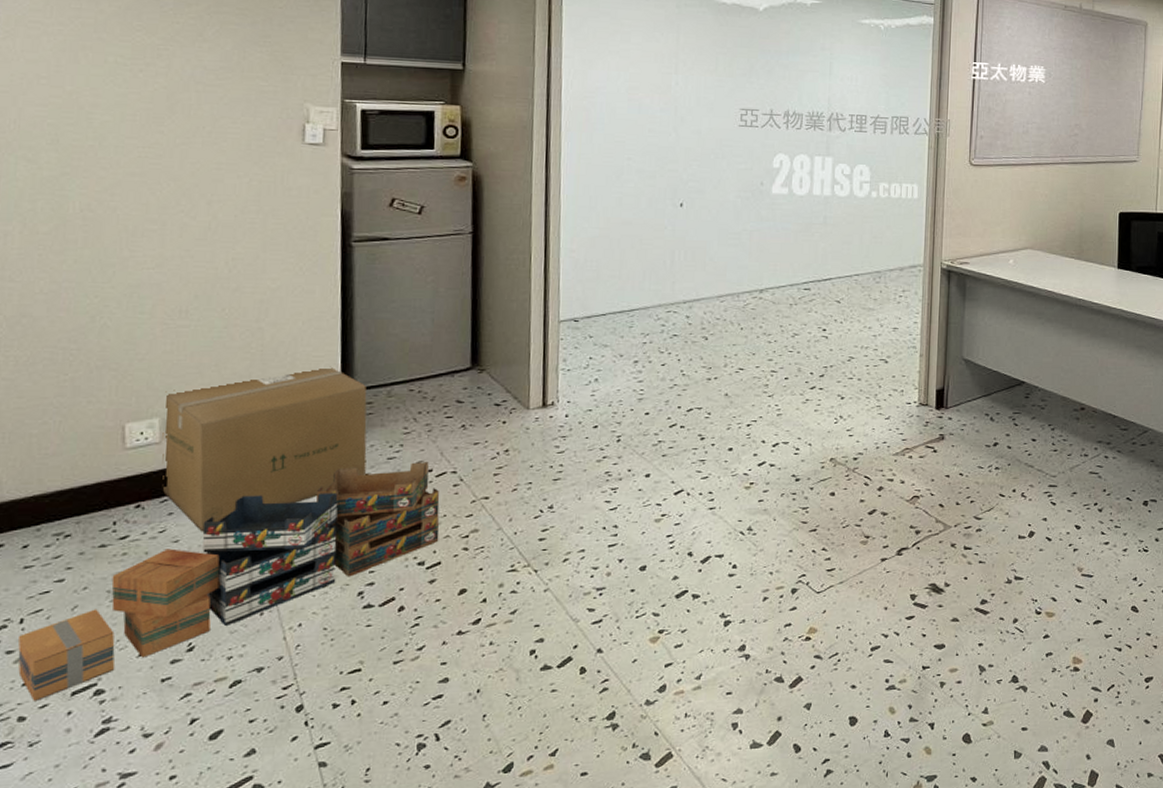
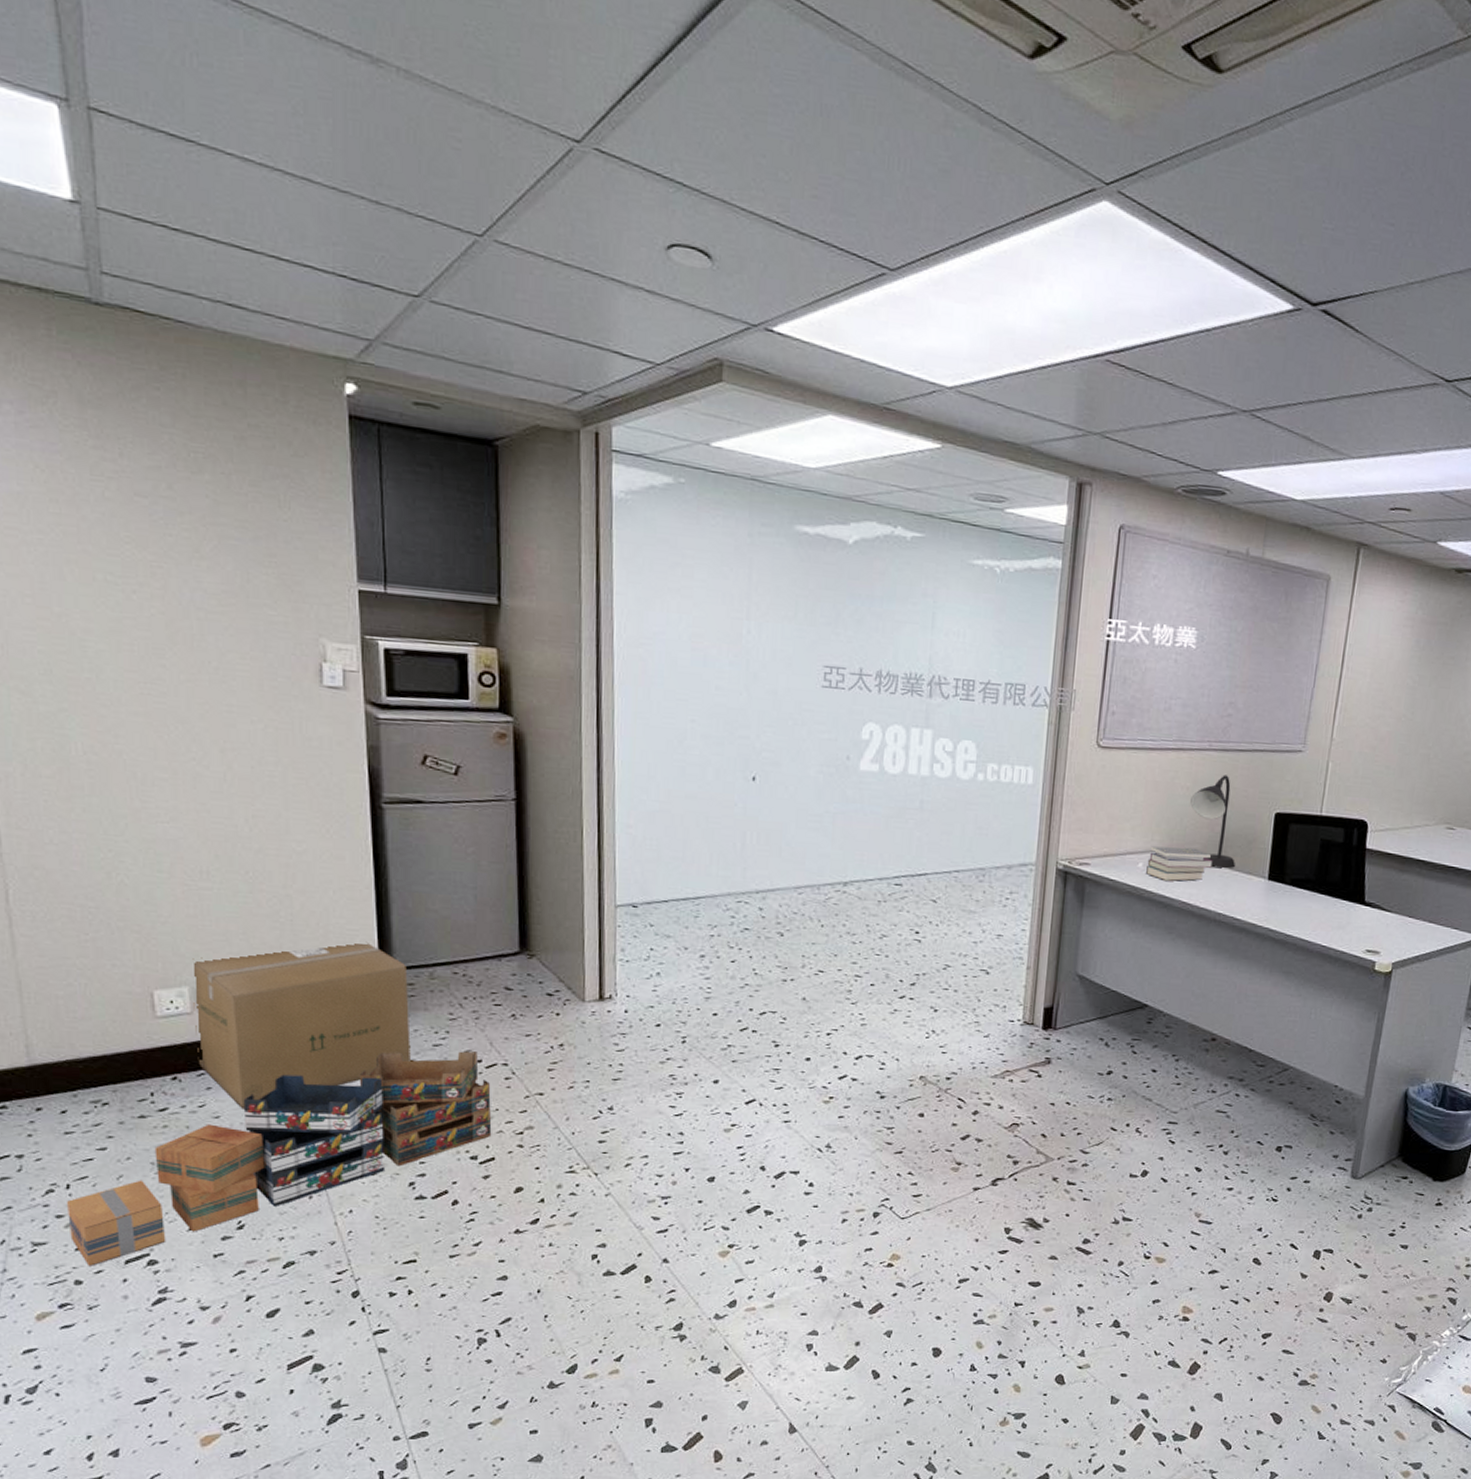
books: none [1016,245,1071,275] -> present [1146,846,1213,882]
desk lamp: none [1049,183,1091,261] -> present [1190,774,1236,869]

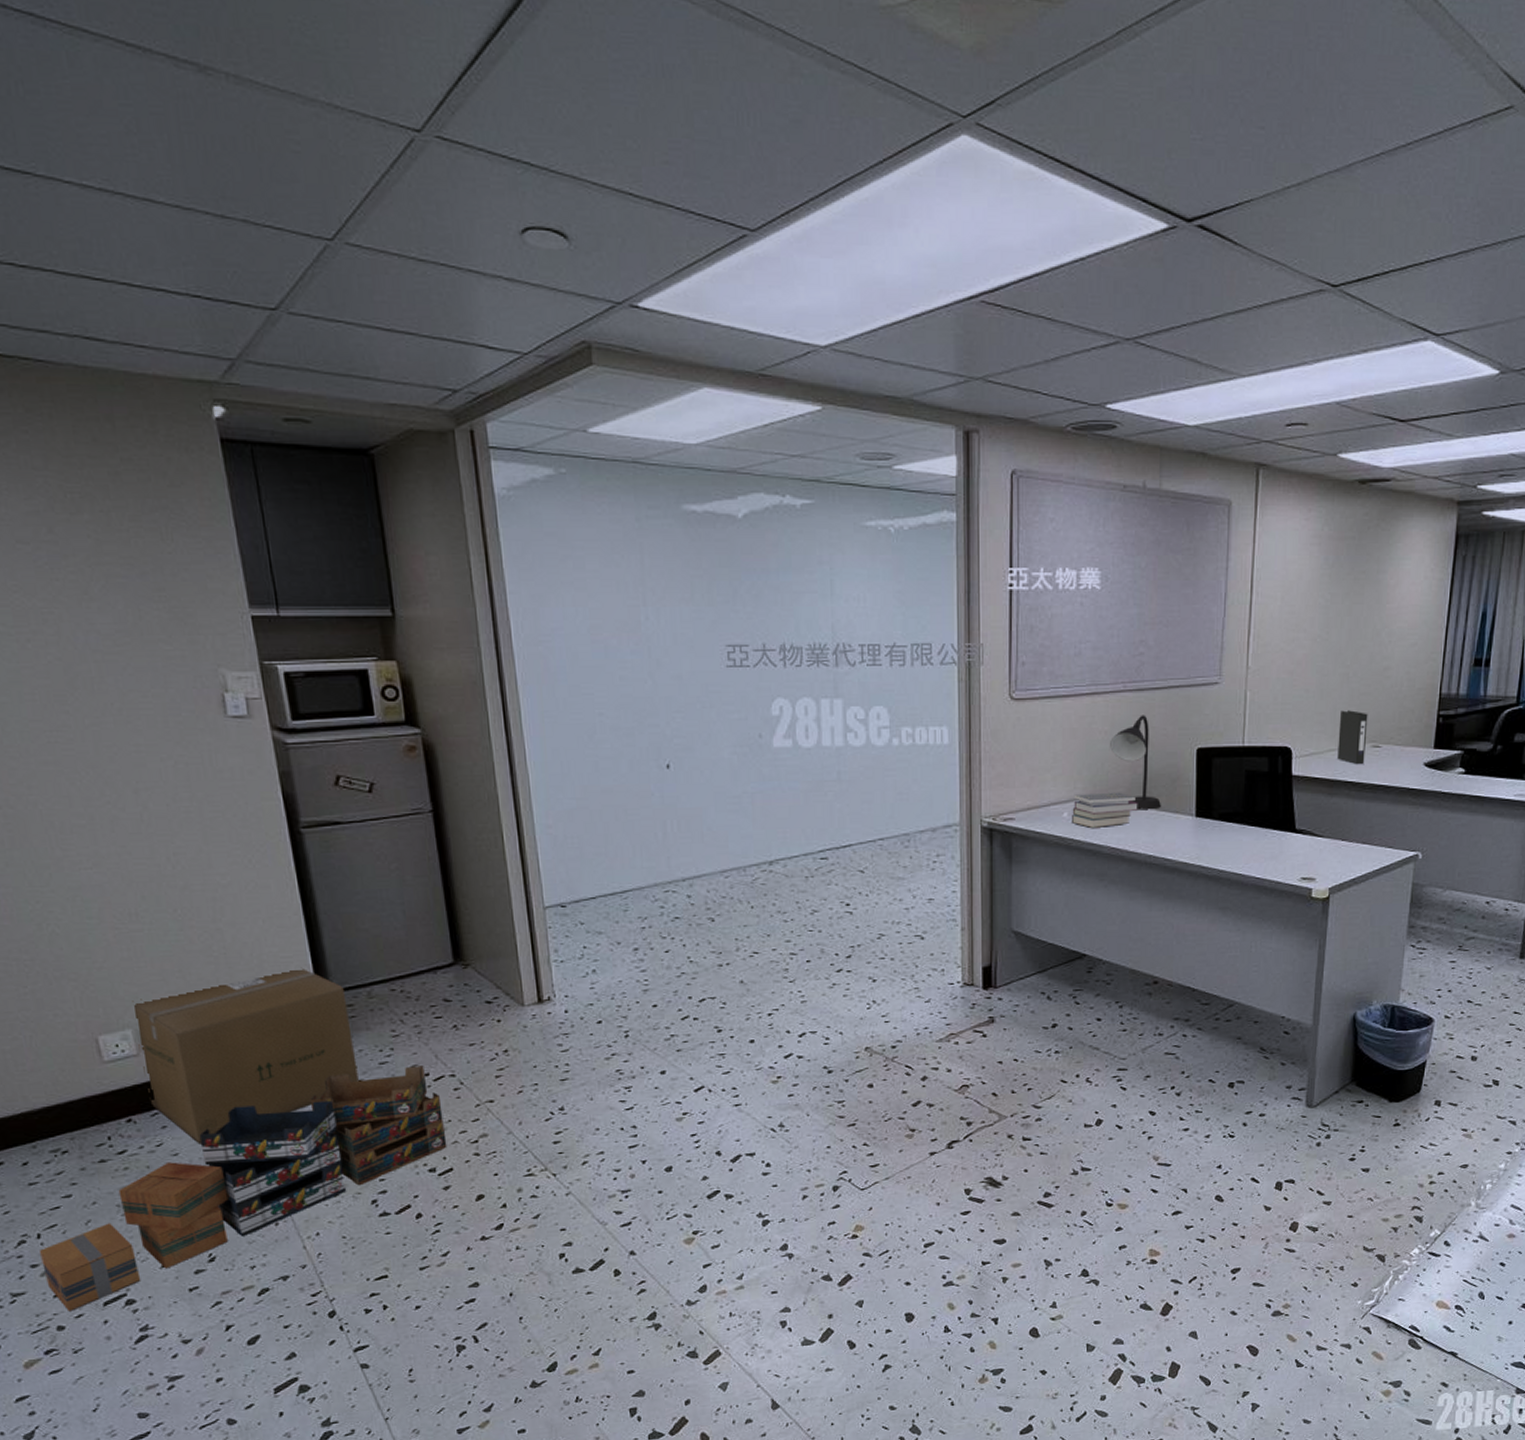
binder: none [1411,790,1446,845] -> present [1337,710,1368,765]

